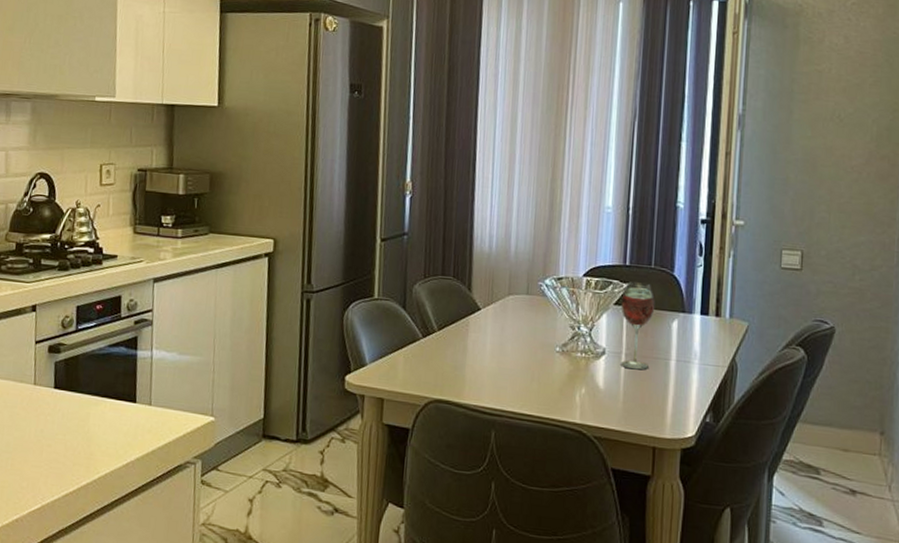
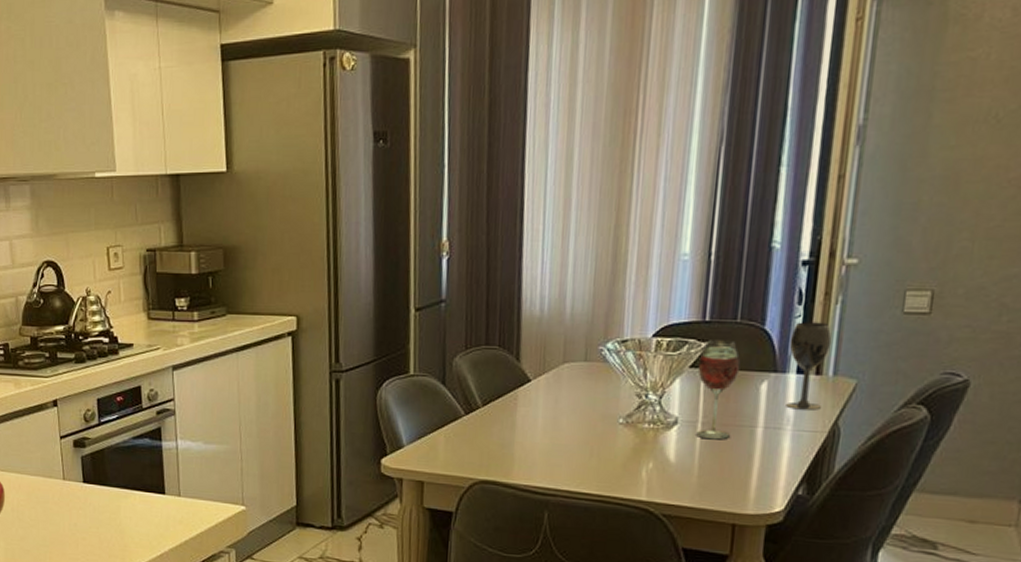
wine glass: none [693,270,727,348] -> present [786,322,832,410]

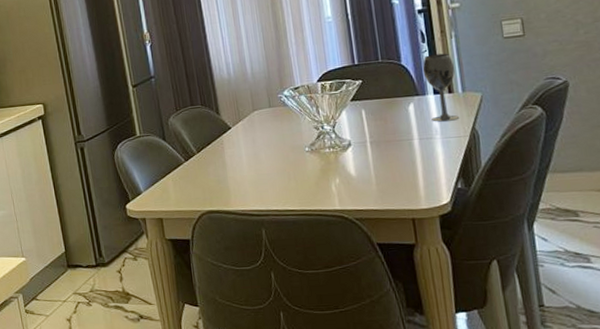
wineglass: present [696,340,741,440] -> none [356,76,394,155]

